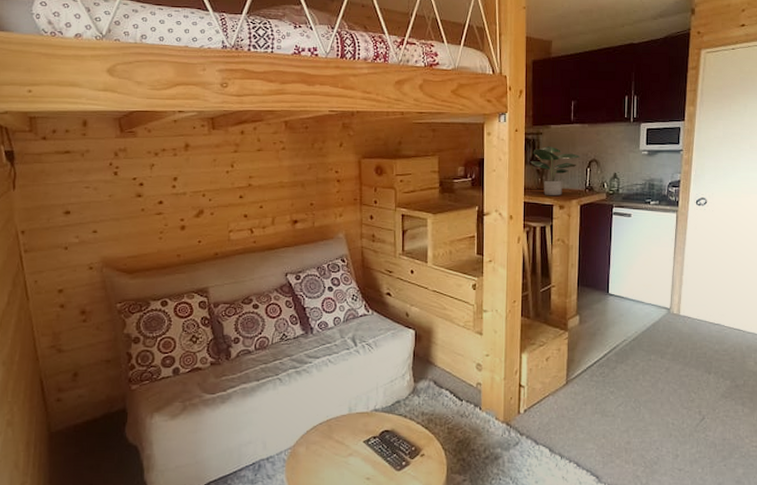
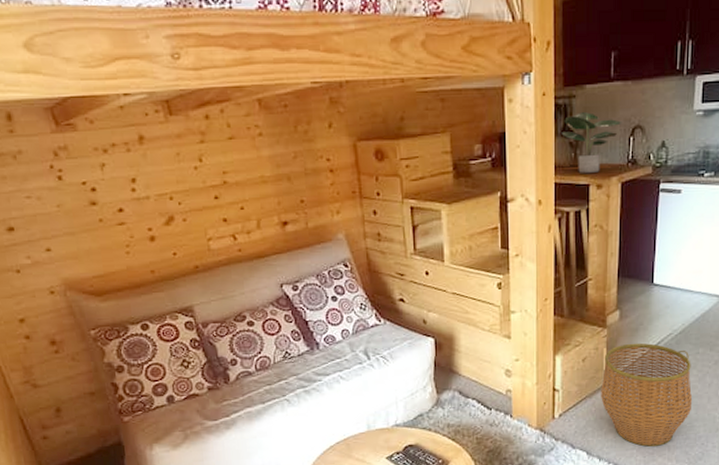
basket: none [563,346,647,447] -> present [601,343,693,447]

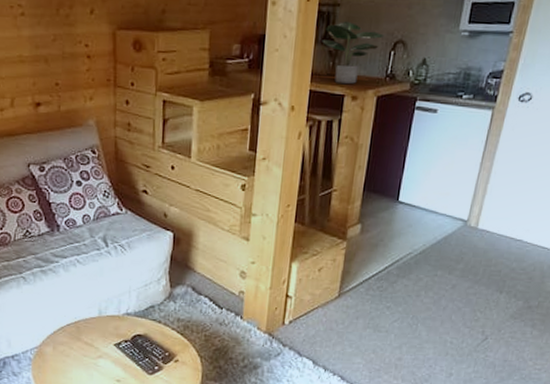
basket: present [601,343,693,447] -> none [333,258,428,363]

